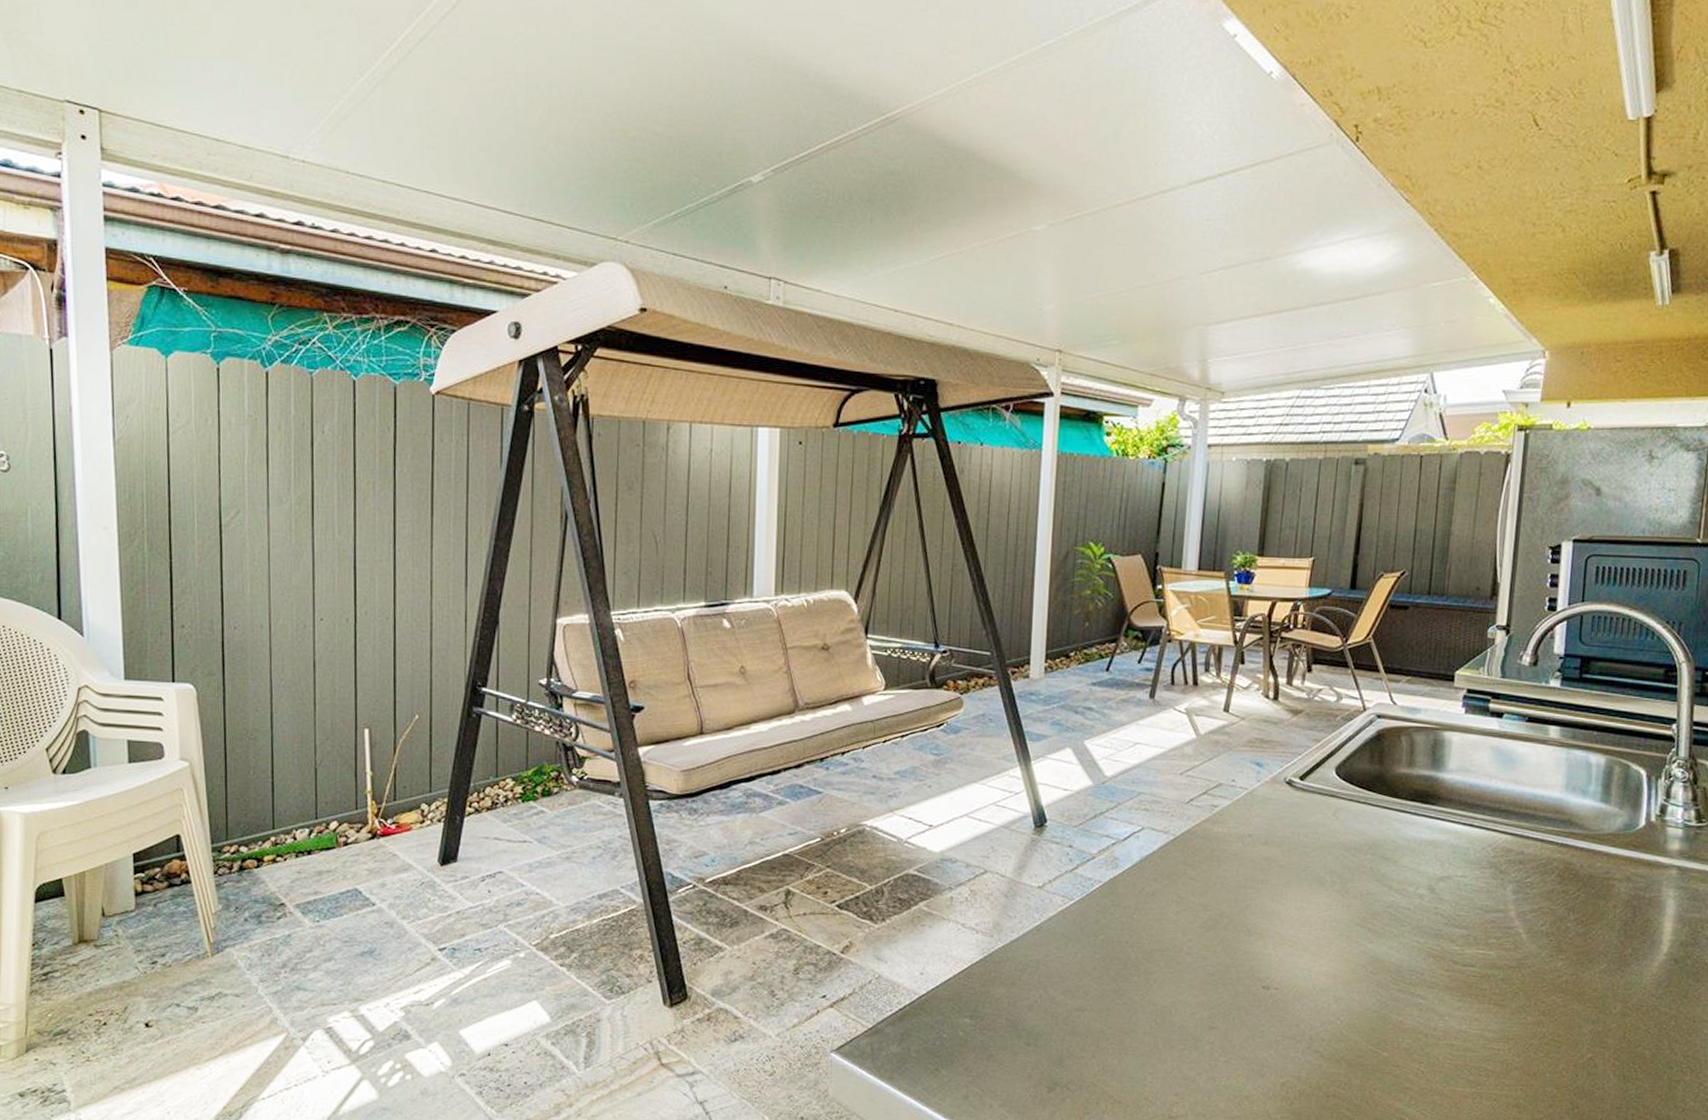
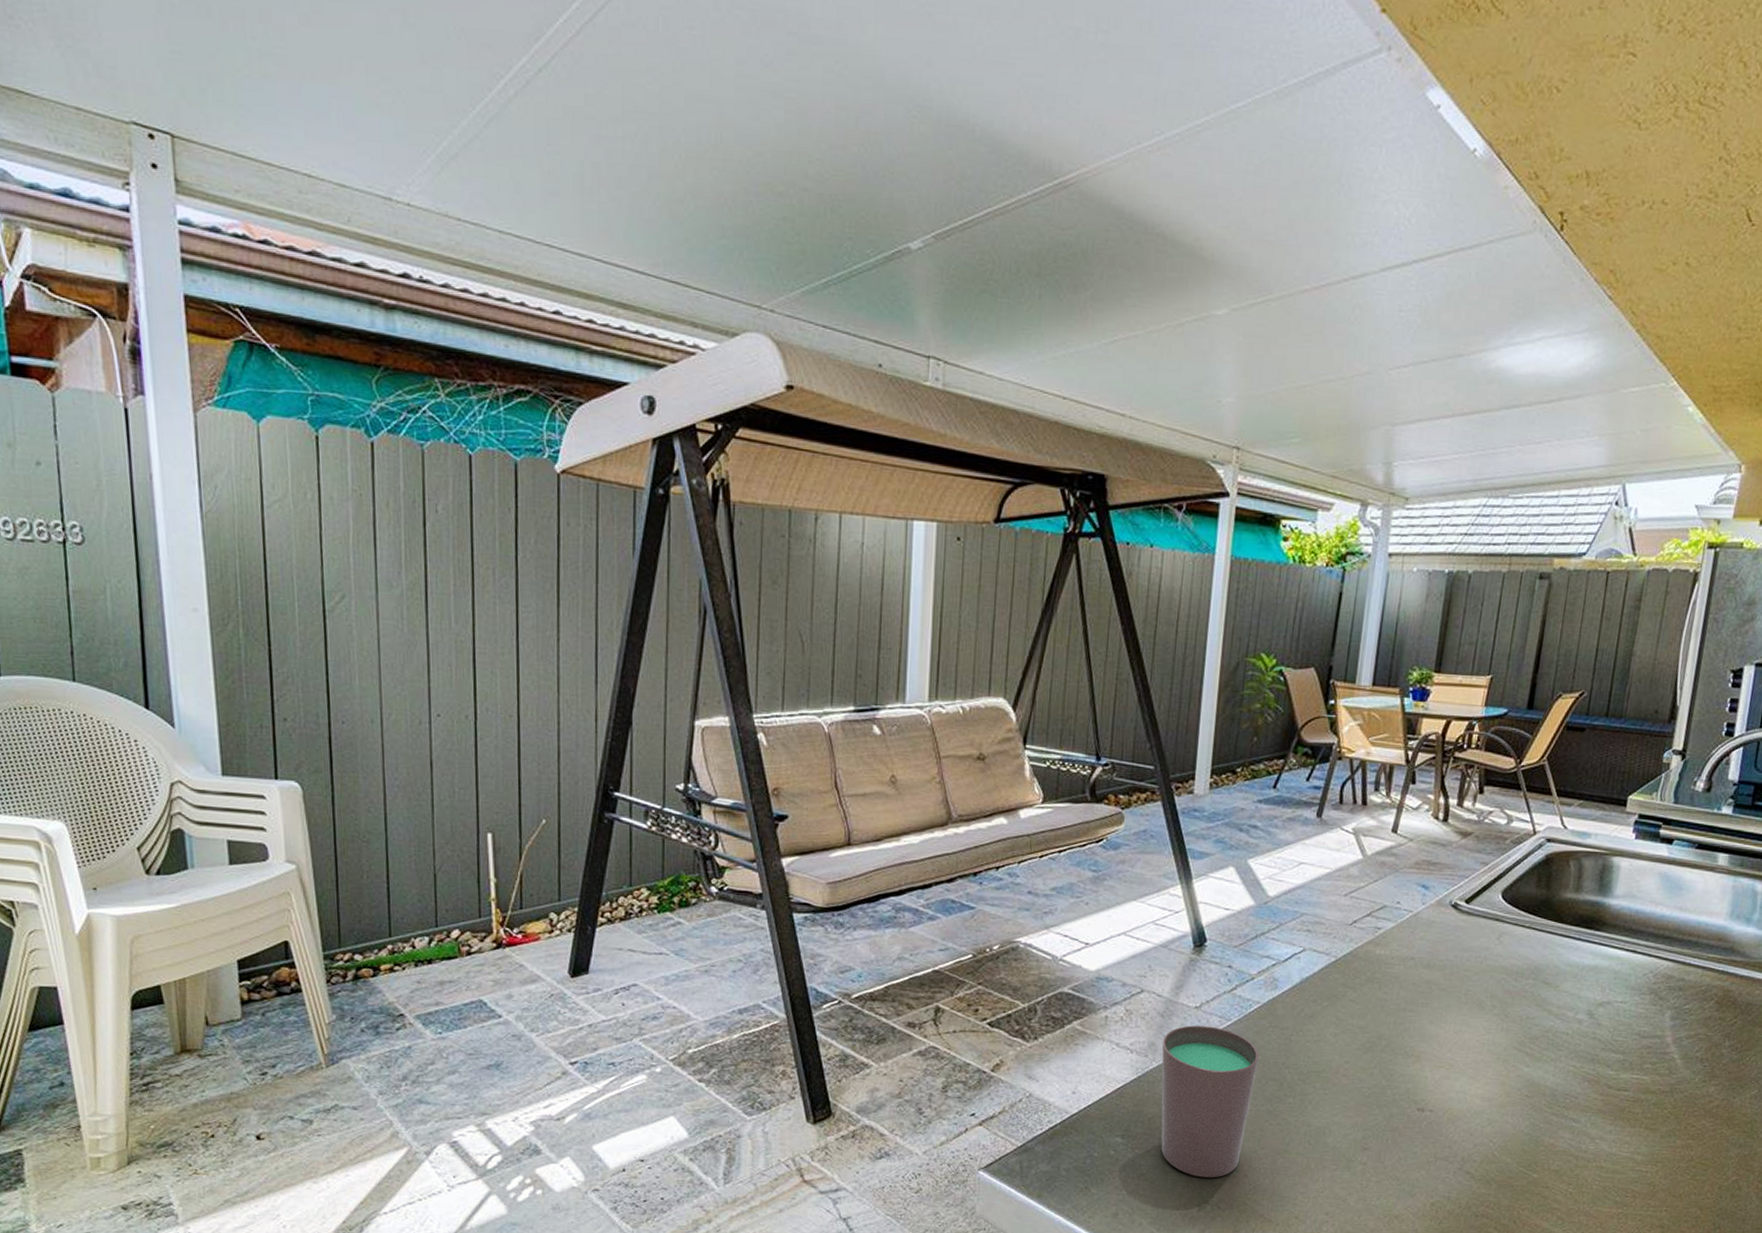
cup: none [1006,905,1103,1059] -> present [1161,1025,1260,1178]

